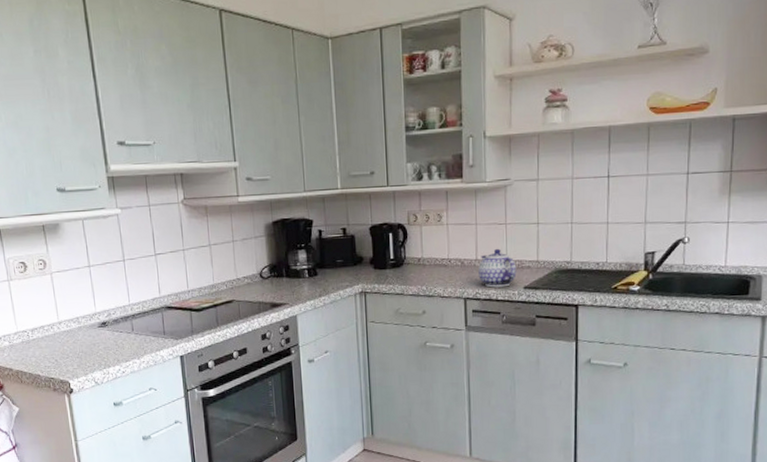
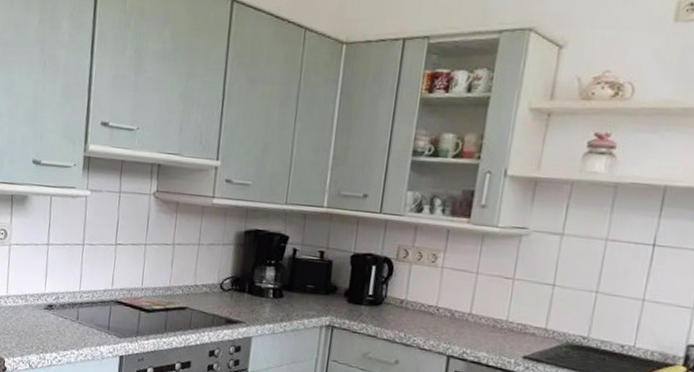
teapot: present [478,248,517,288] -> none [469,305,519,352]

